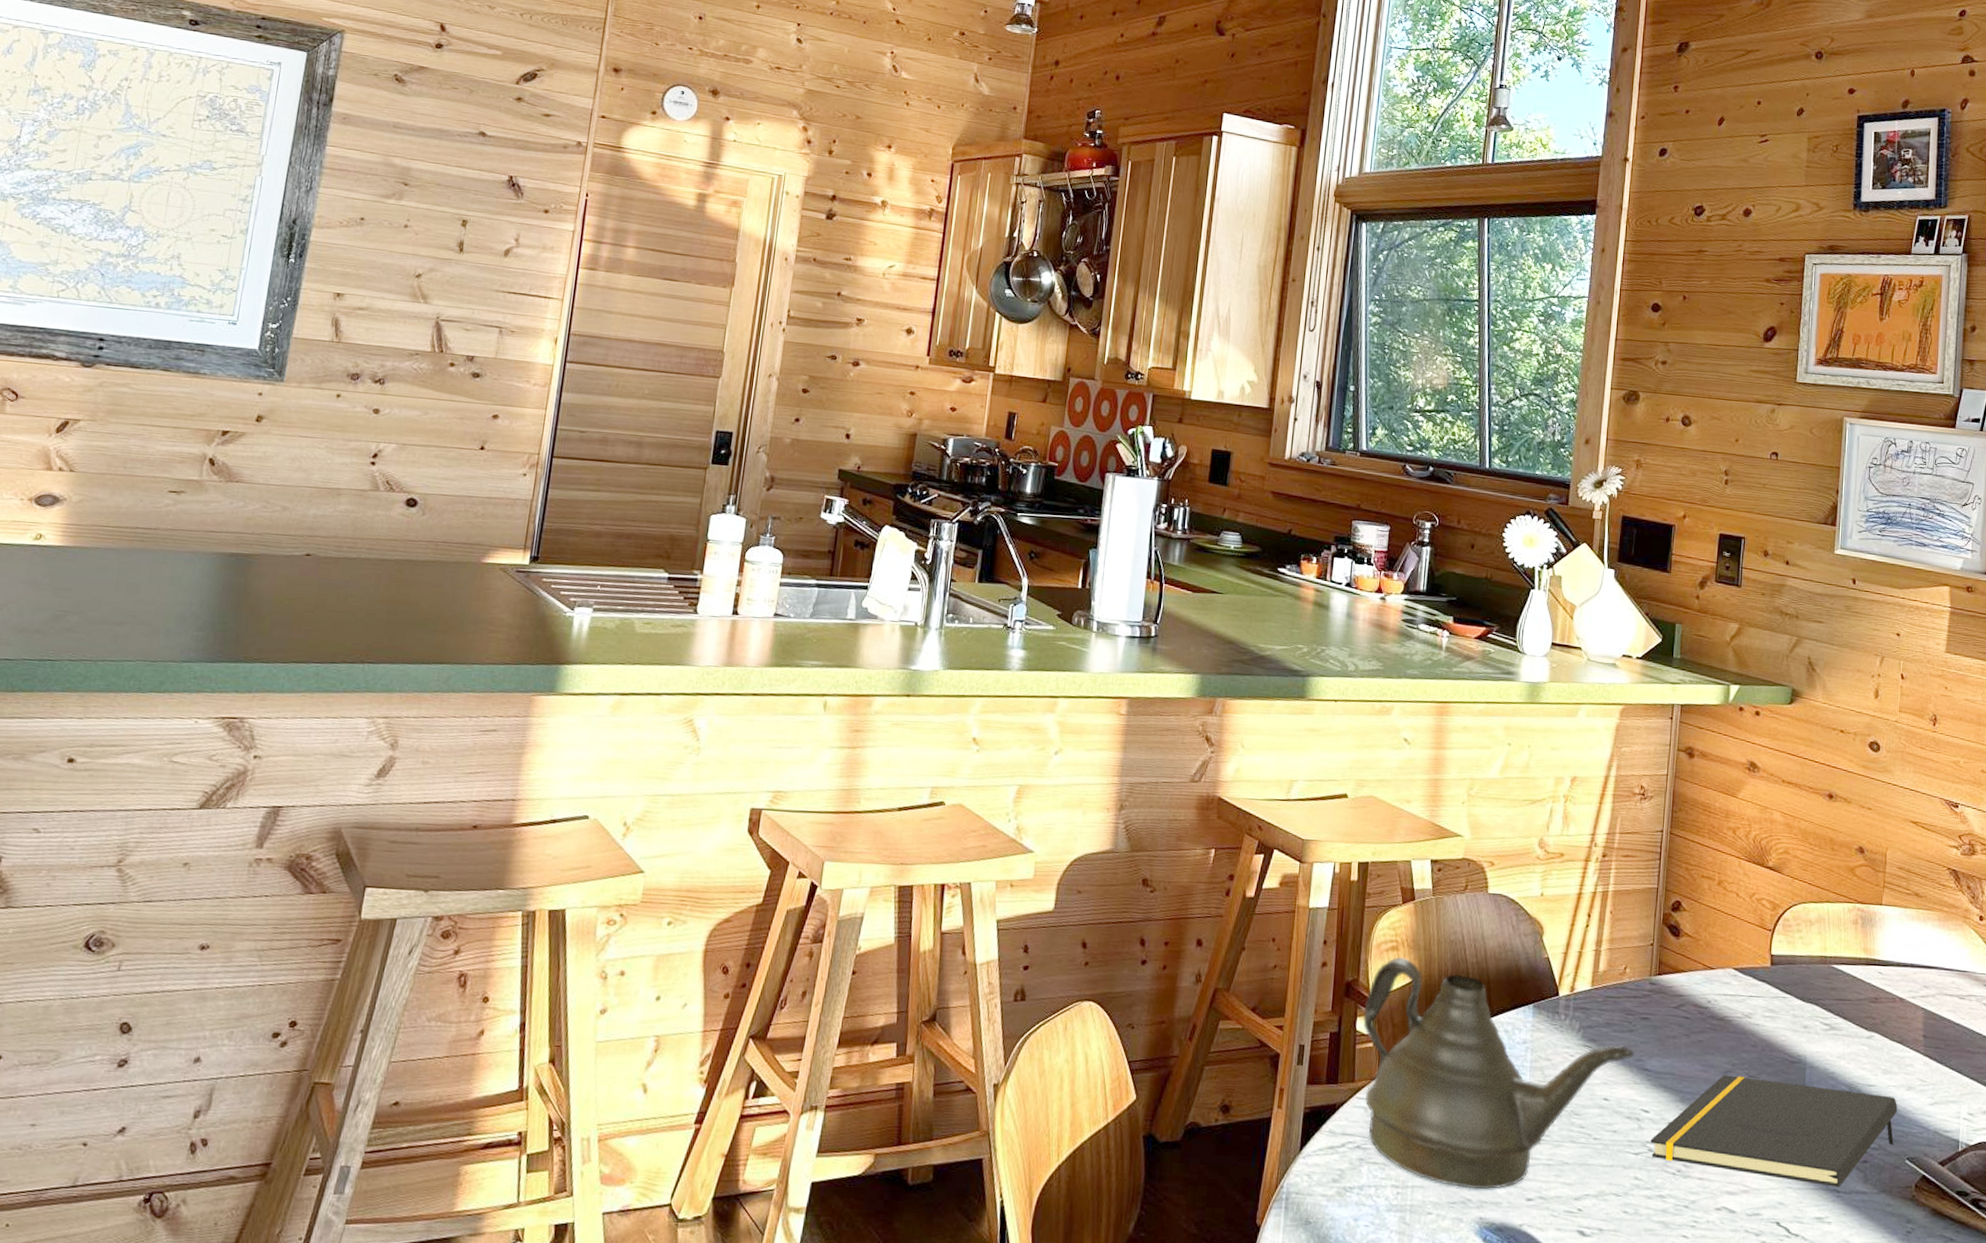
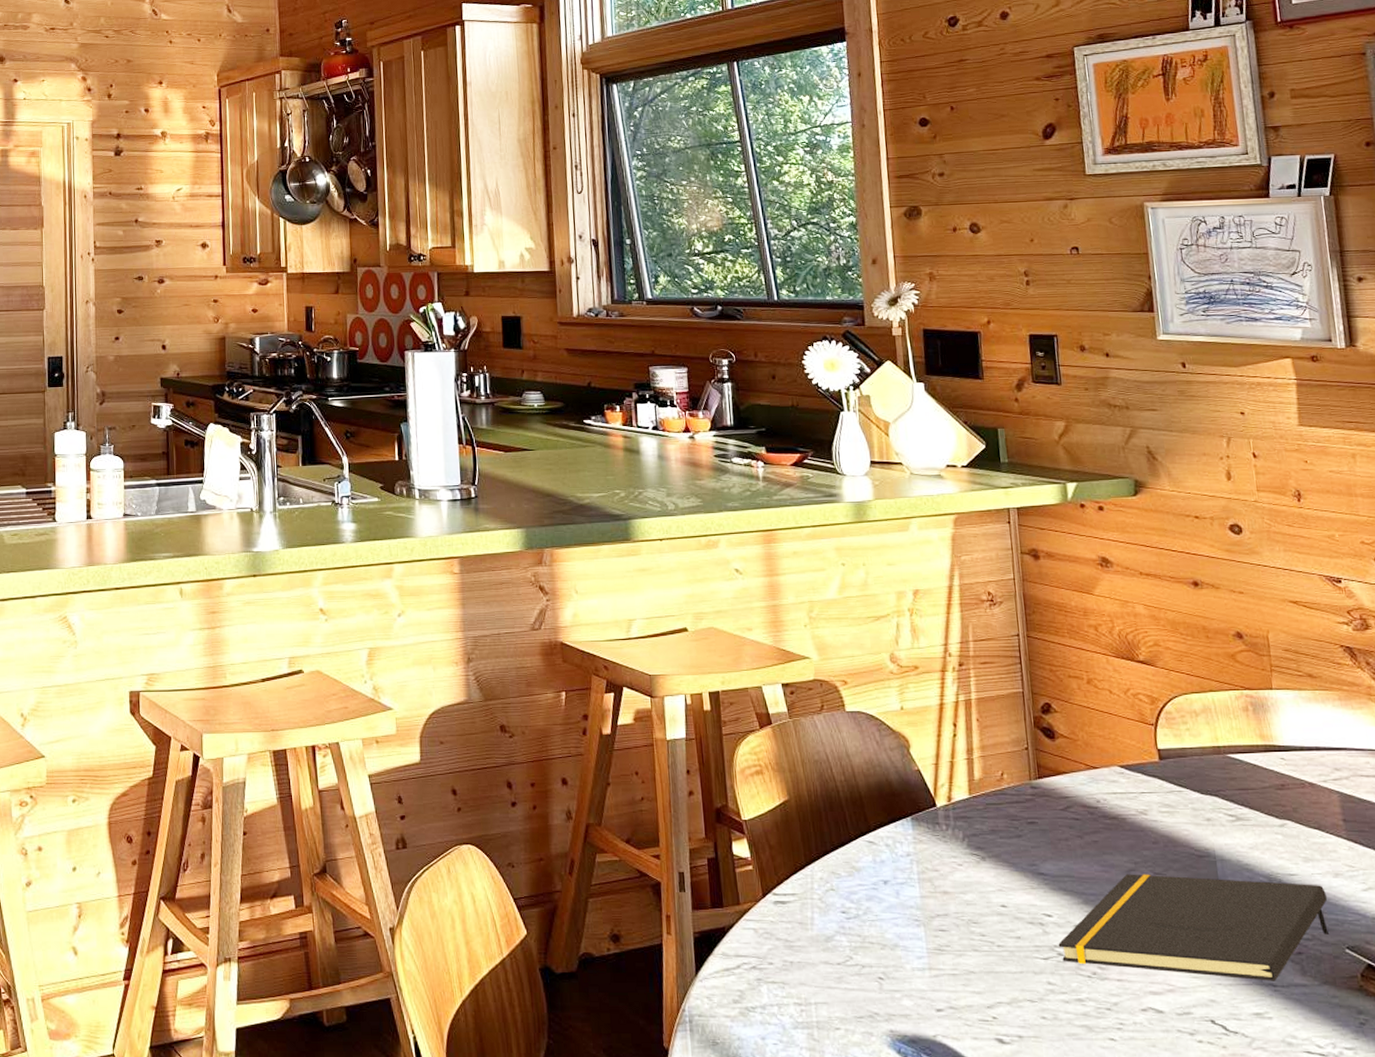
teapot: present [1362,956,1634,1190] -> none [737,780,1026,1003]

